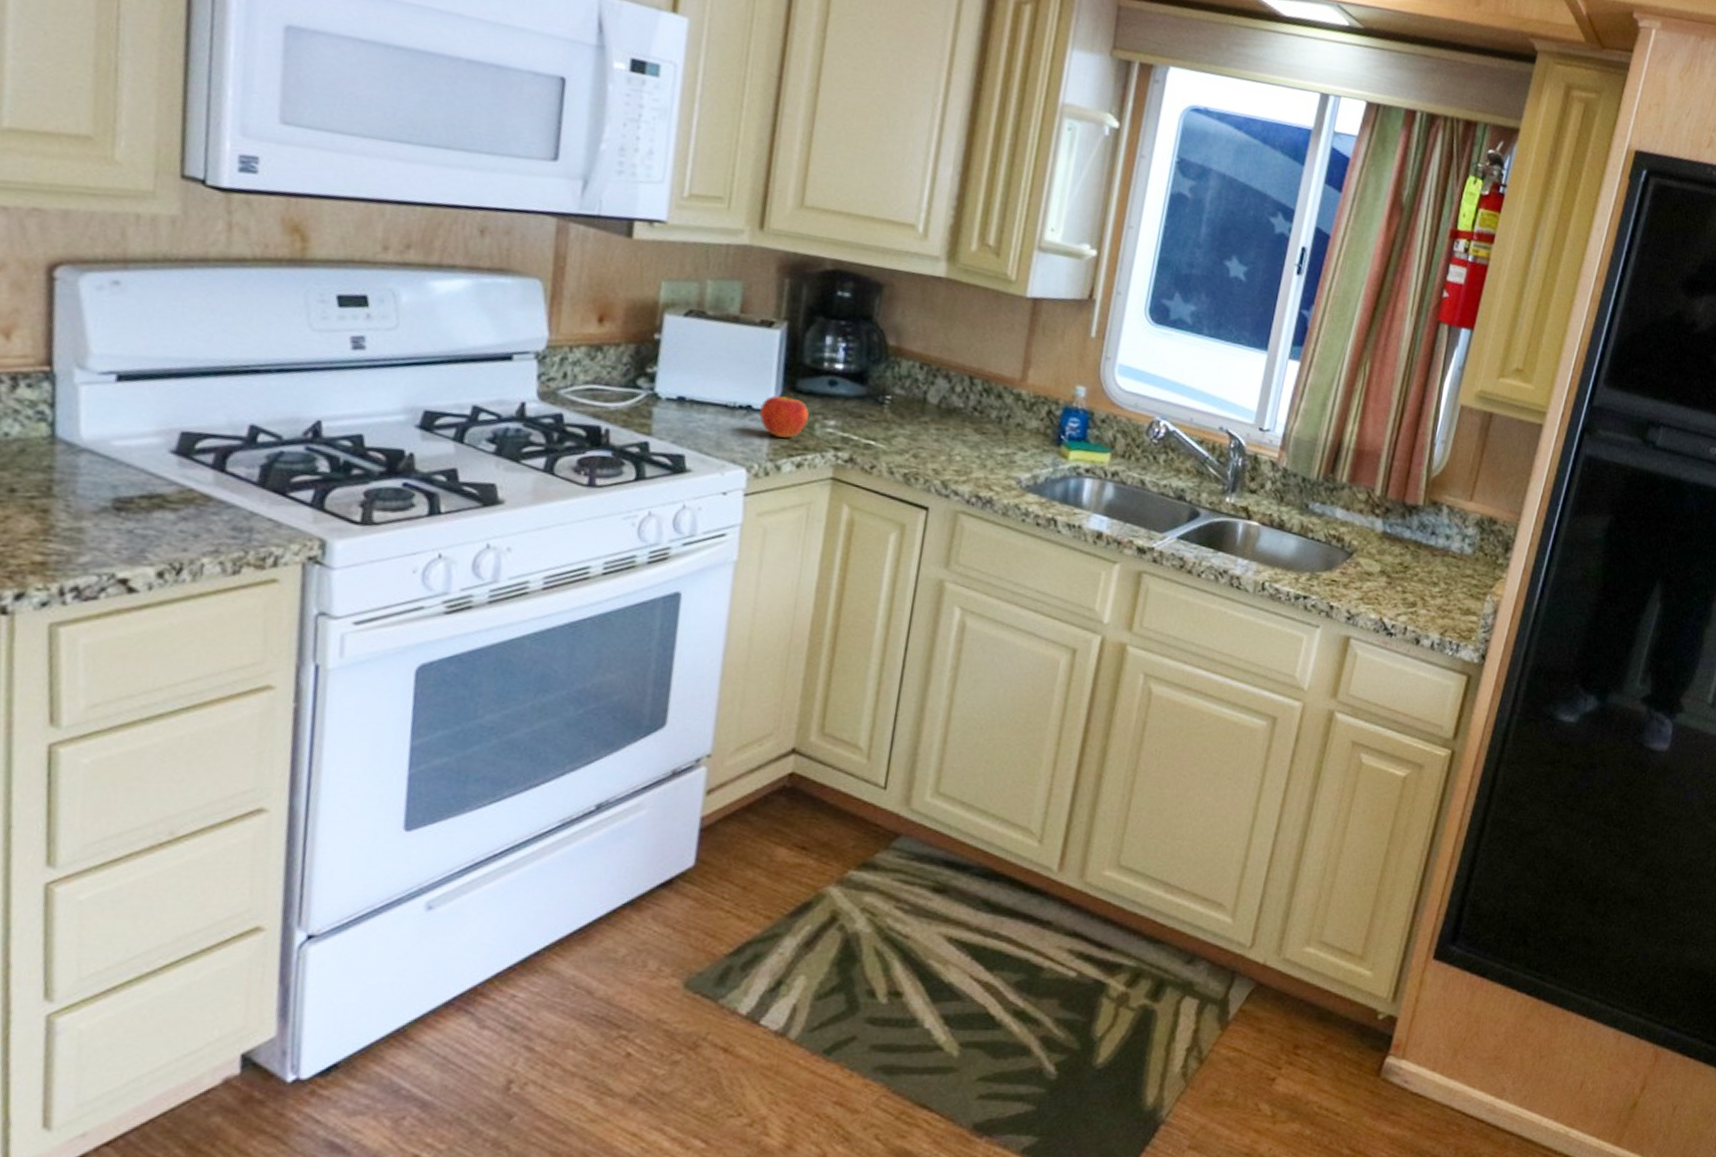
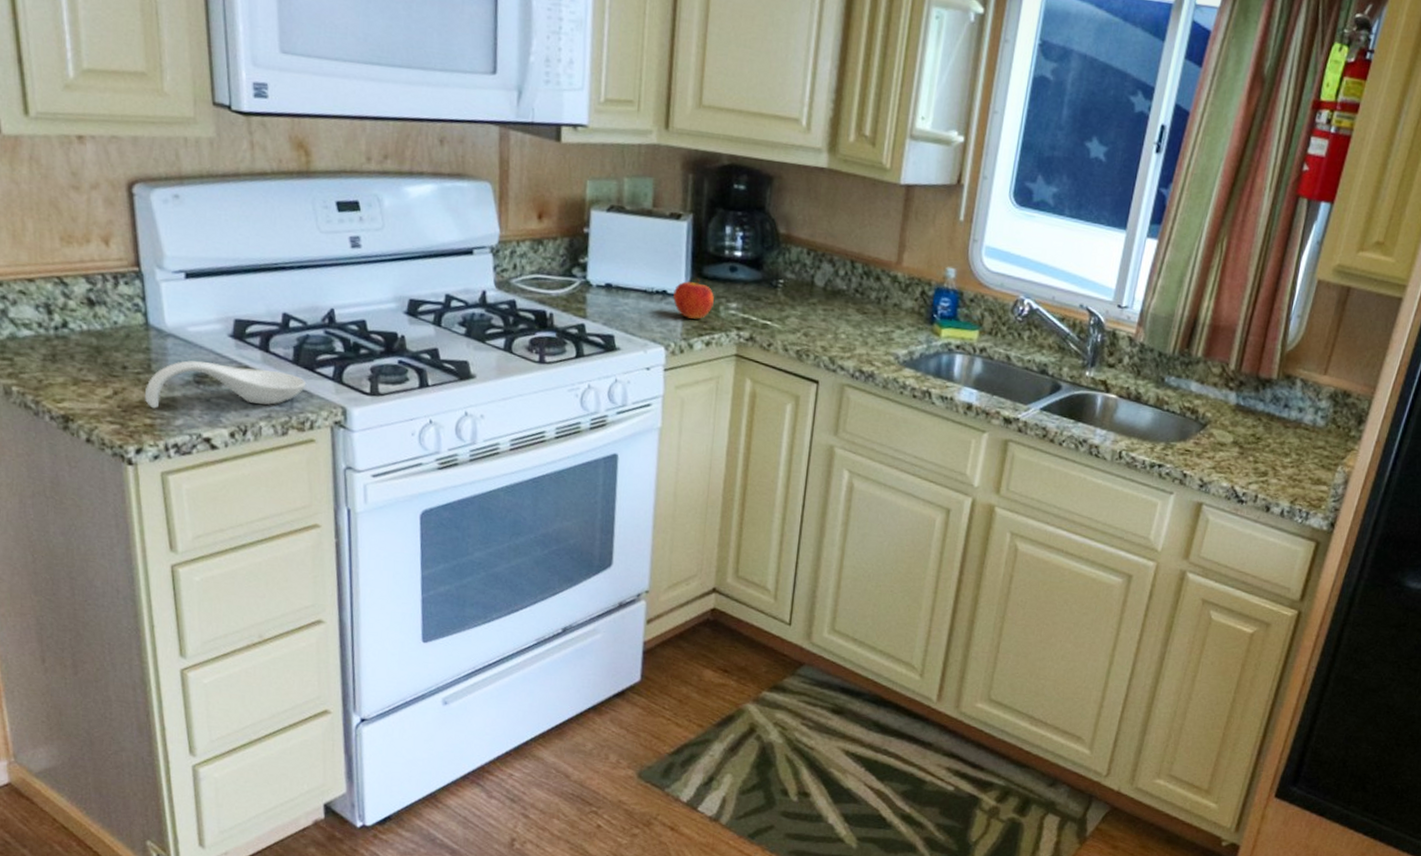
spoon rest: none [36,482,274,543] -> present [144,360,307,409]

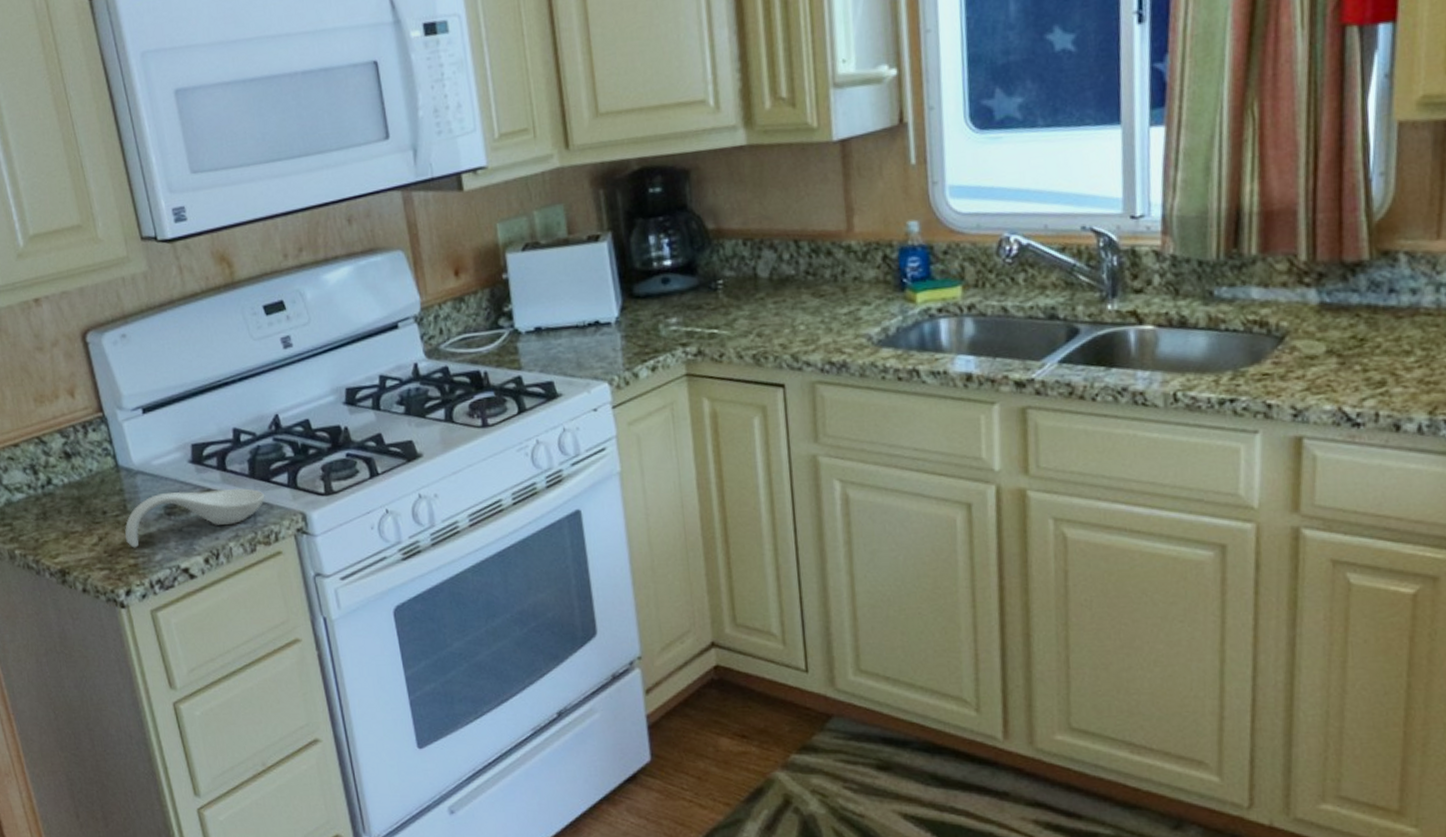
apple: present [673,279,714,319] -> none [607,300,652,346]

